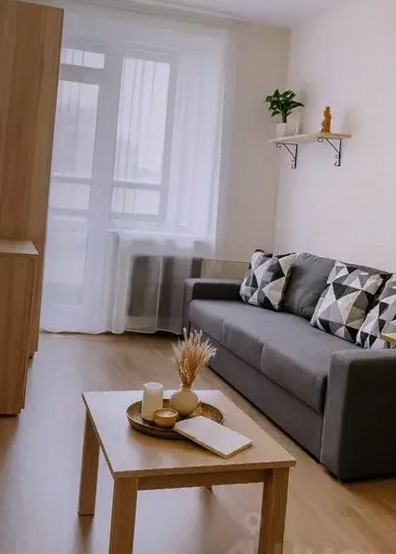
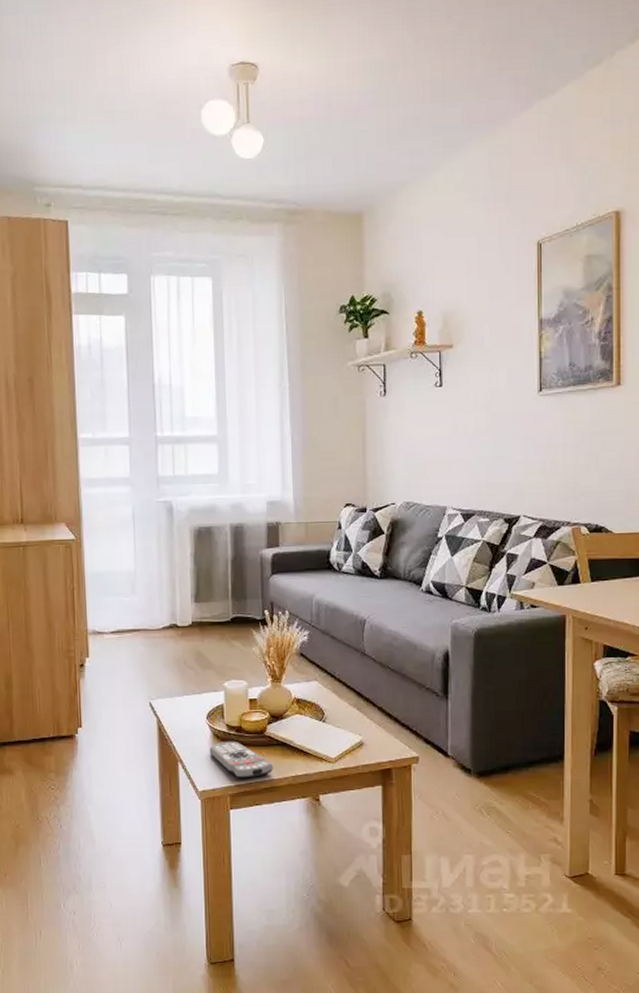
remote control: none [126,432,178,466] -> present [209,741,274,779]

